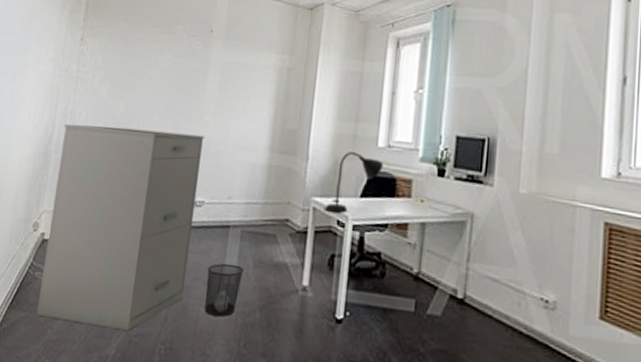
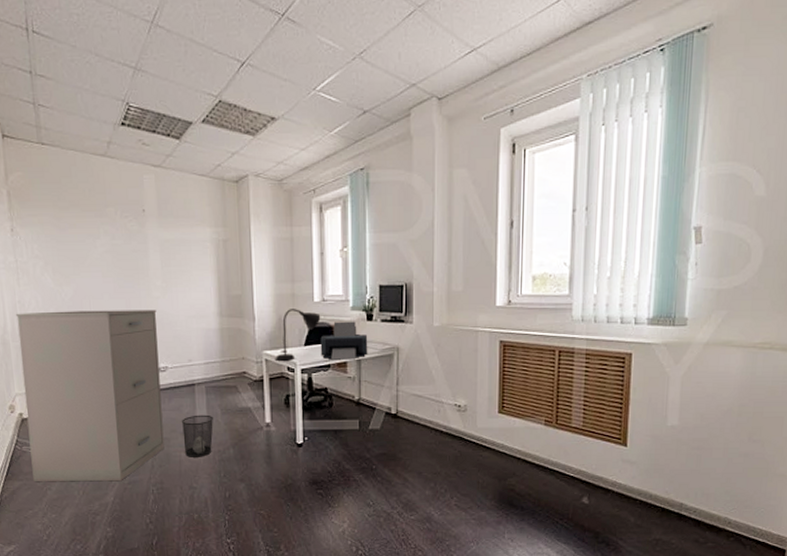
printer: none [378,173,437,222] -> present [320,321,368,360]

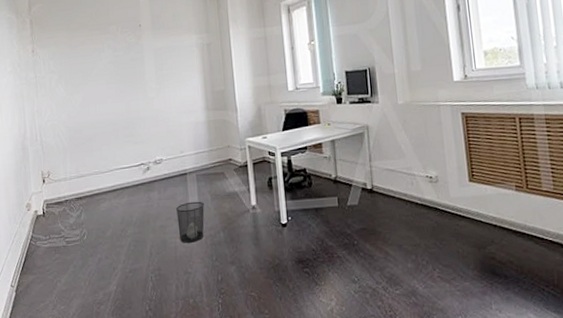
filing cabinet: present [15,309,165,482] -> none [33,109,161,275]
desk lamp: present [274,309,321,362] -> none [256,98,296,148]
printer: present [320,321,368,360] -> none [296,105,341,142]

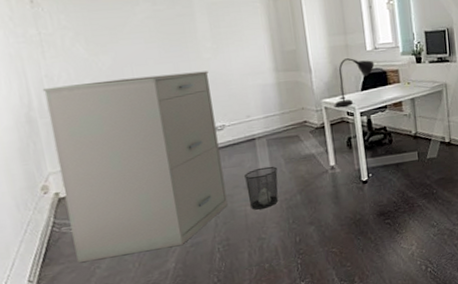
filing cabinet: none [33,109,161,275] -> present [42,71,228,263]
desk lamp: none [256,98,296,148] -> present [333,58,375,108]

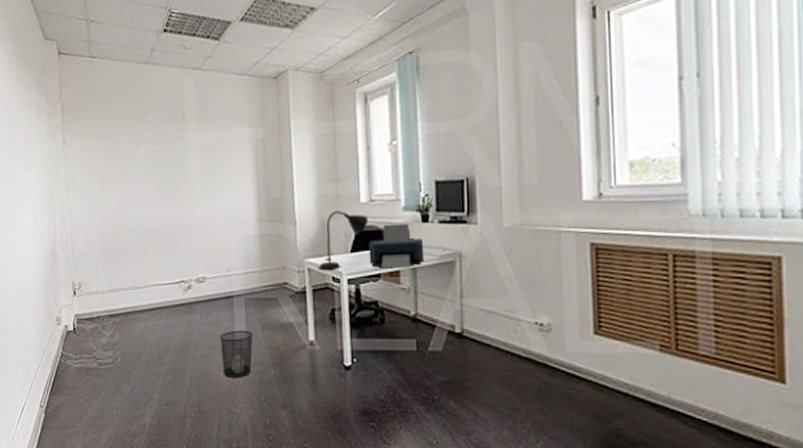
filing cabinet: present [42,71,228,263] -> none [64,216,202,402]
printer: none [375,65,420,101] -> present [368,223,425,269]

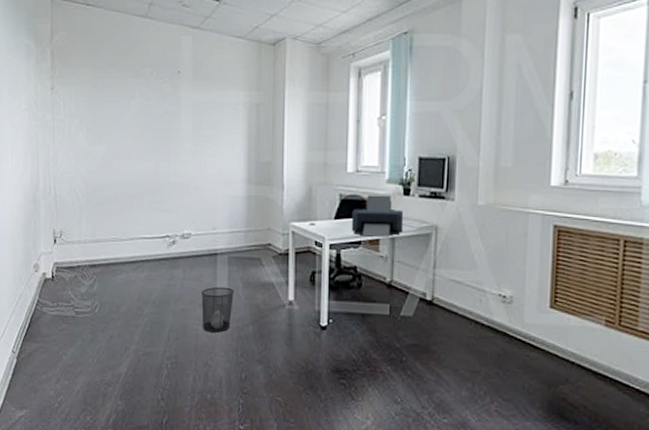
desk lamp: present [318,211,369,271] -> none [302,179,354,236]

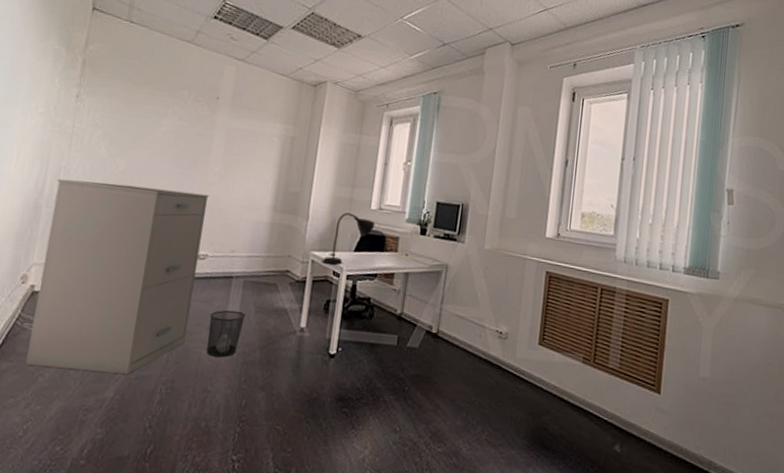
filing cabinet: none [48,171,184,352] -> present [26,178,209,375]
desk lamp: none [302,179,354,236] -> present [321,213,376,266]
printer: present [351,195,404,237] -> none [369,231,419,272]

